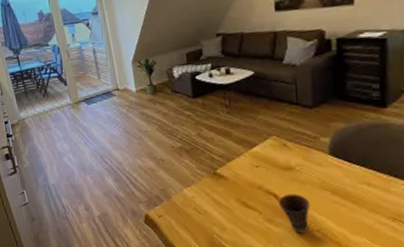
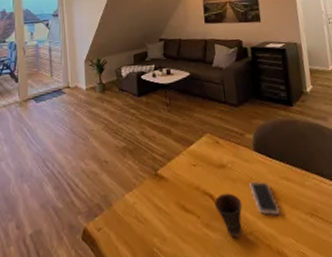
smartphone: none [320,184,355,216] -> present [249,181,280,216]

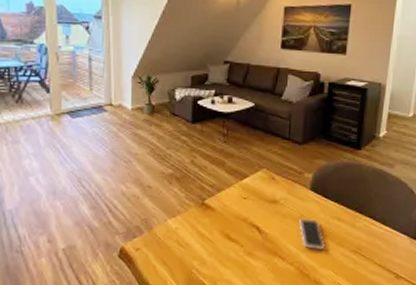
cup: present [214,193,243,238] -> none [260,227,289,267]

